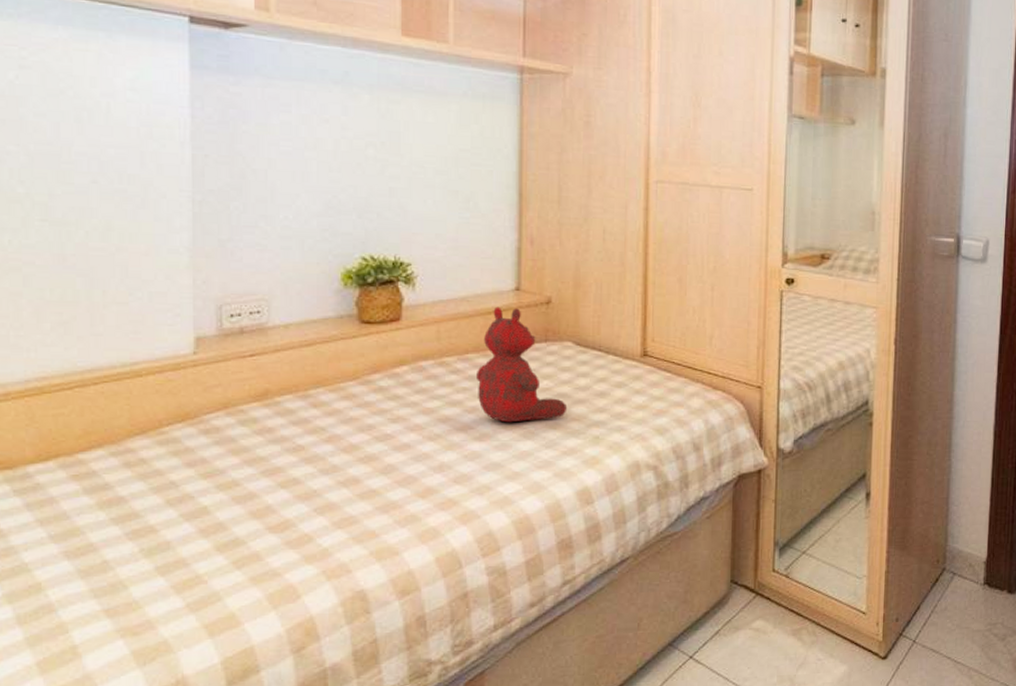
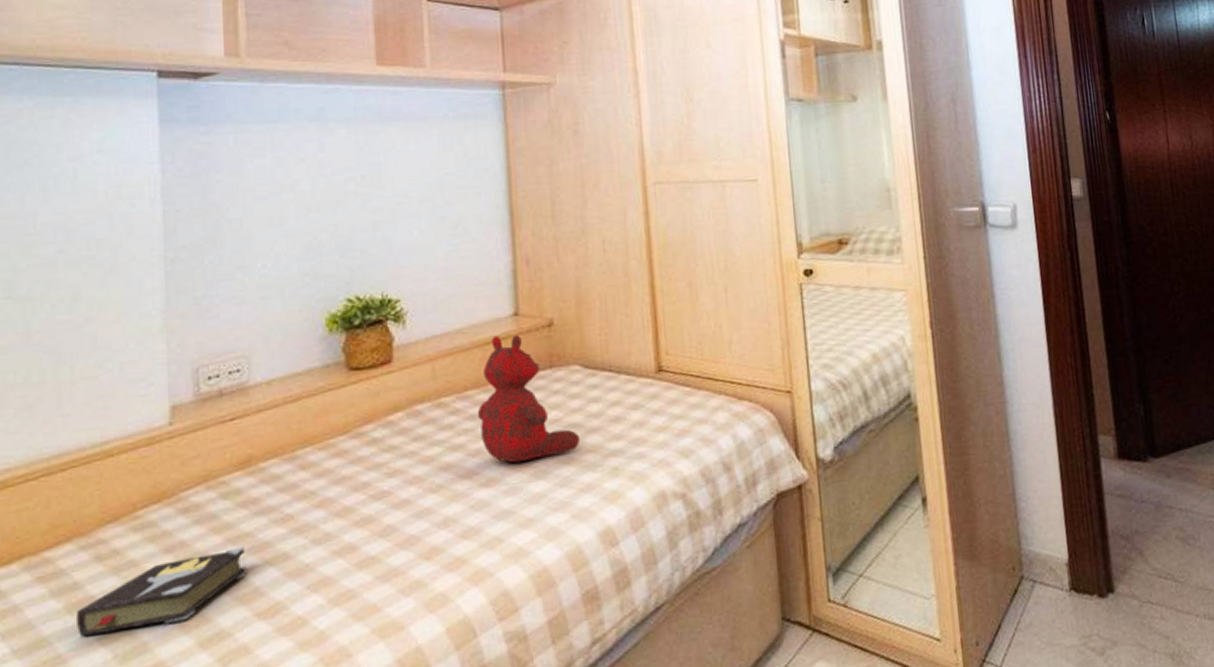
hardback book: none [107,469,261,531] -> present [77,547,247,638]

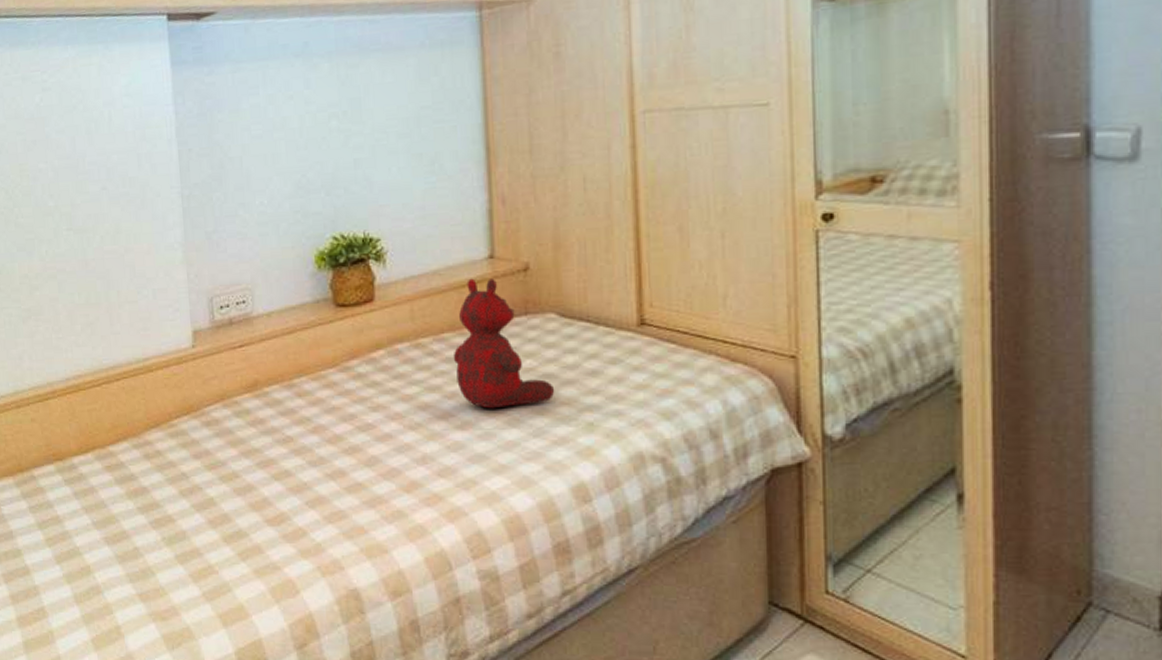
hardback book: present [77,547,247,638] -> none [134,461,258,520]

